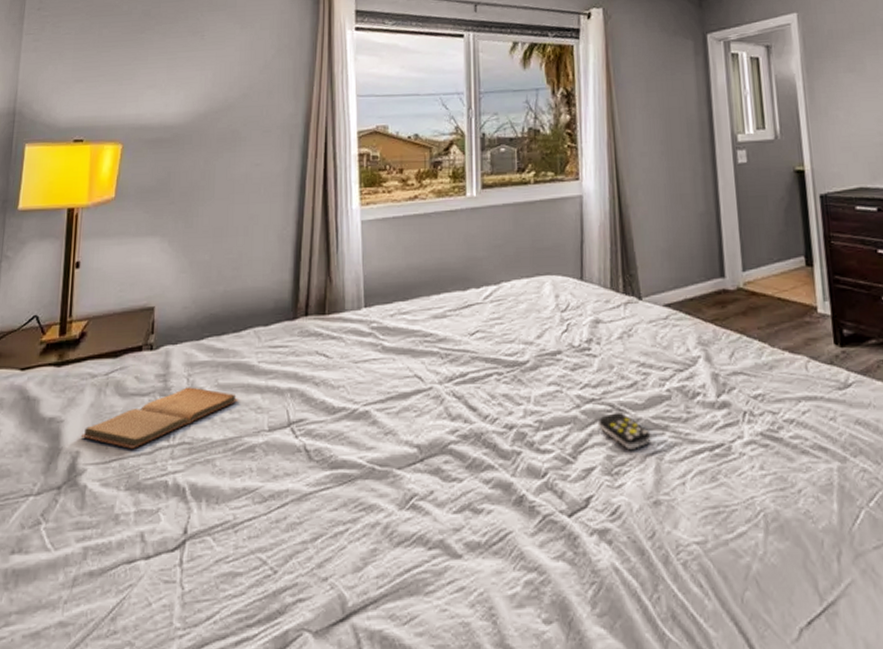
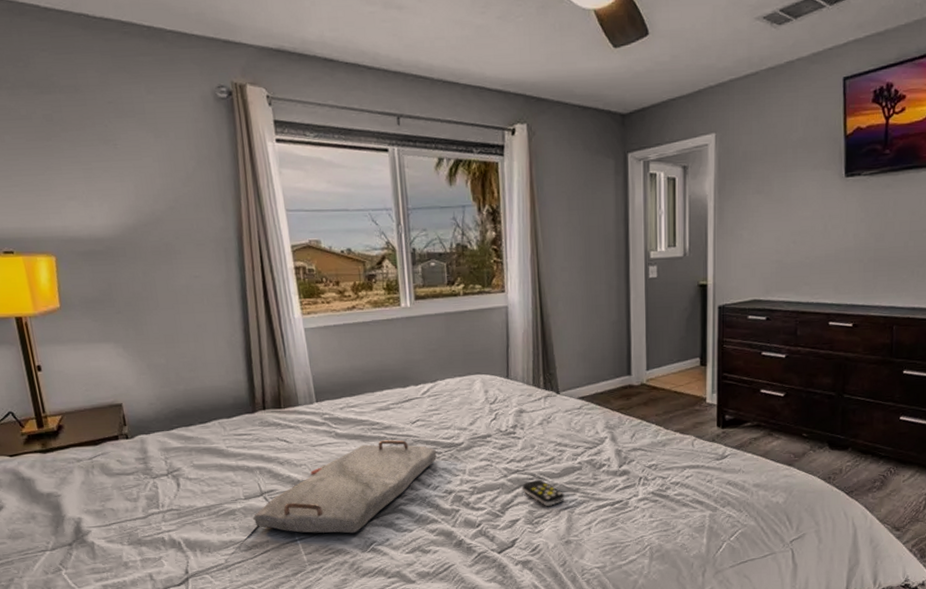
book: present [80,387,239,449] -> none [79,467,215,515]
serving tray: none [275,356,498,482] -> present [253,440,437,534]

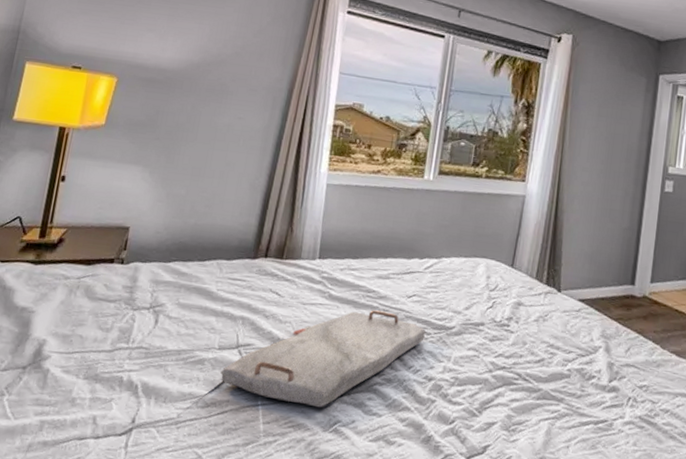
remote control: present [522,479,565,506] -> none [505,380,548,413]

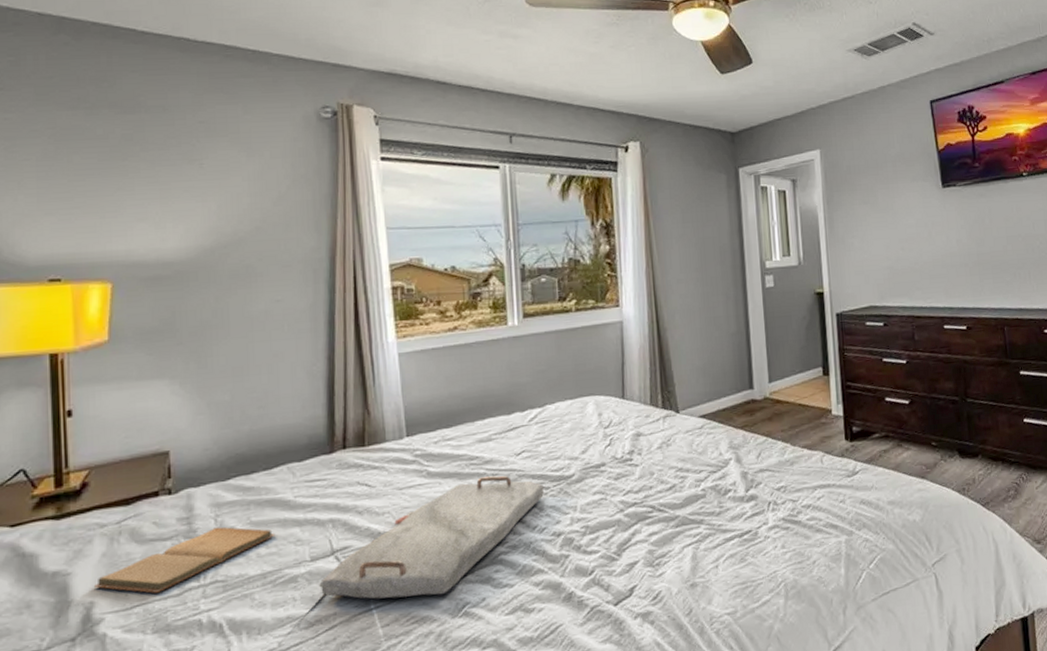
book: none [48,300,196,345] -> present [93,527,276,593]

